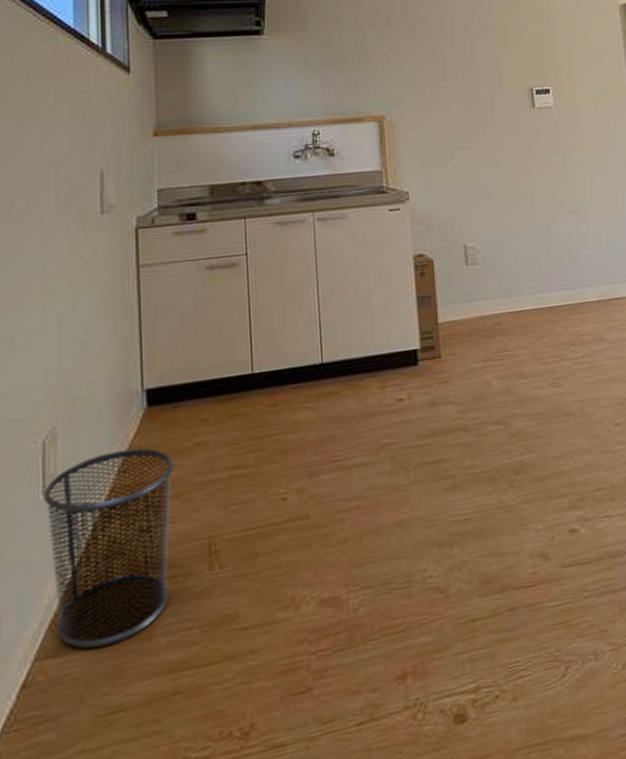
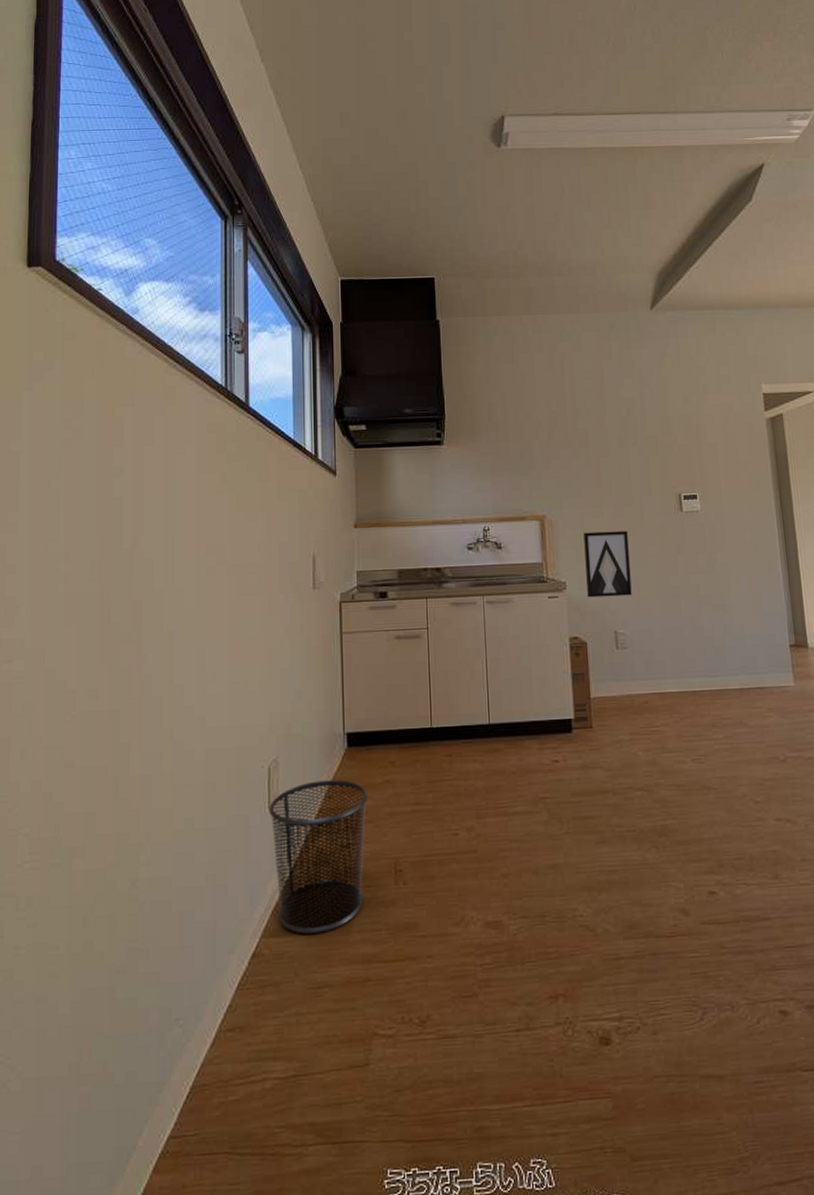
wall art: none [427,130,482,209] -> present [583,530,632,598]

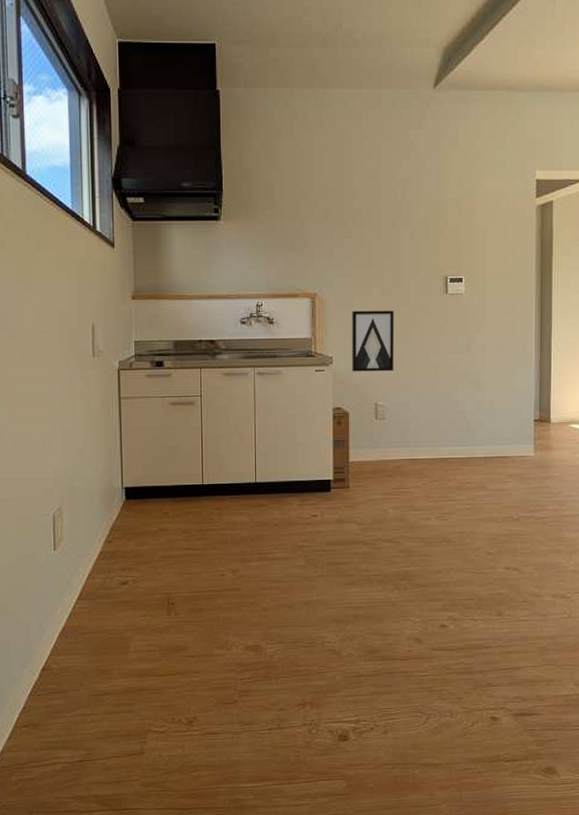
waste bin: present [268,779,368,934] -> none [54,527,144,653]

